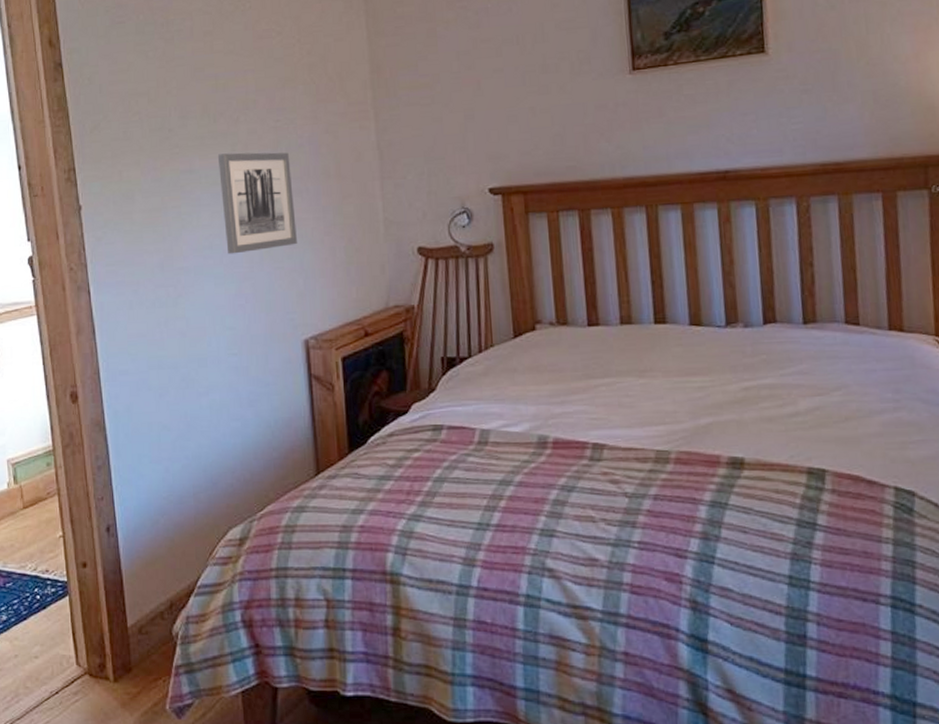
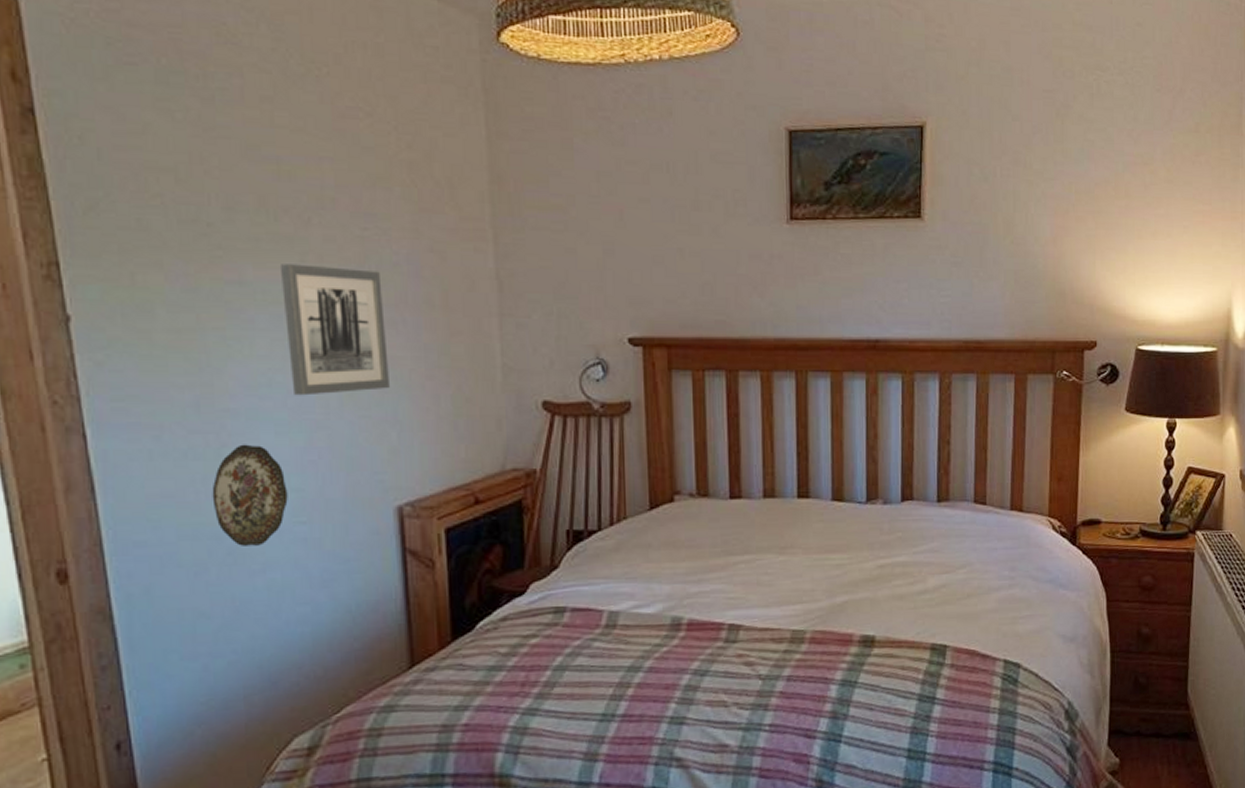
decorative plate: none [171,294,224,374] -> present [212,444,288,546]

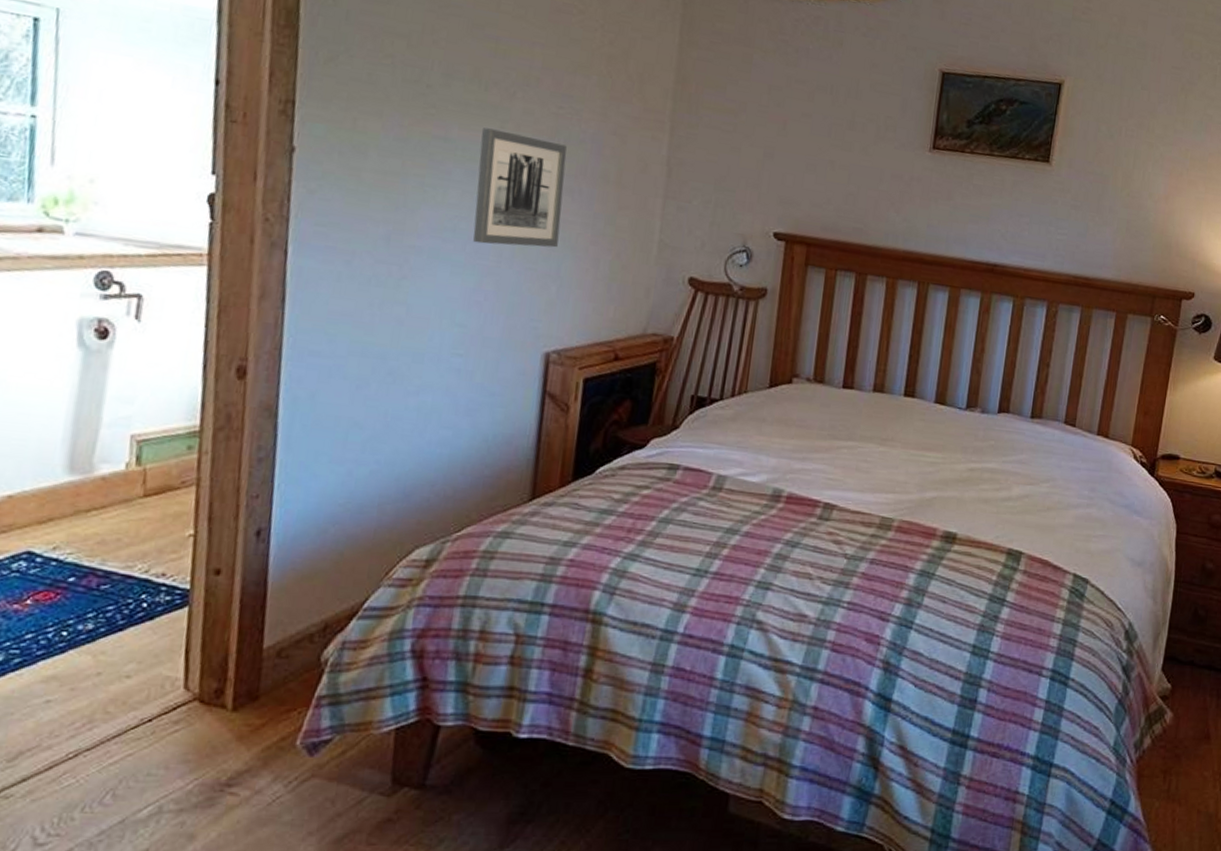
decorative plate: present [212,444,288,546] -> none [384,278,452,370]

